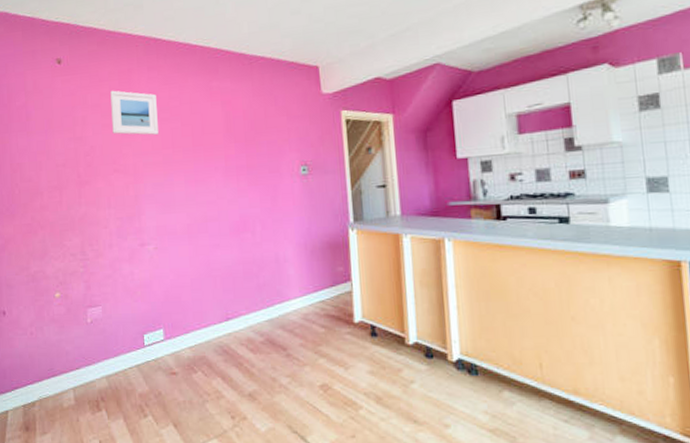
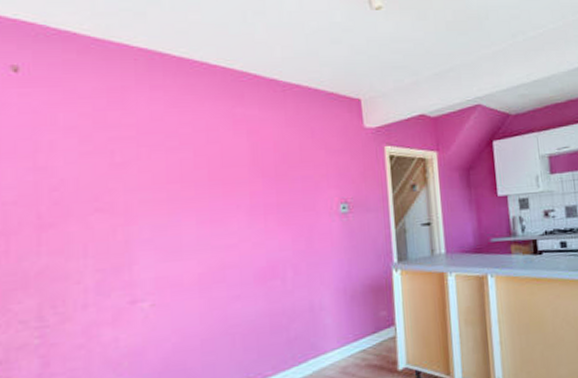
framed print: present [110,90,158,135] -> none [94,110,162,167]

